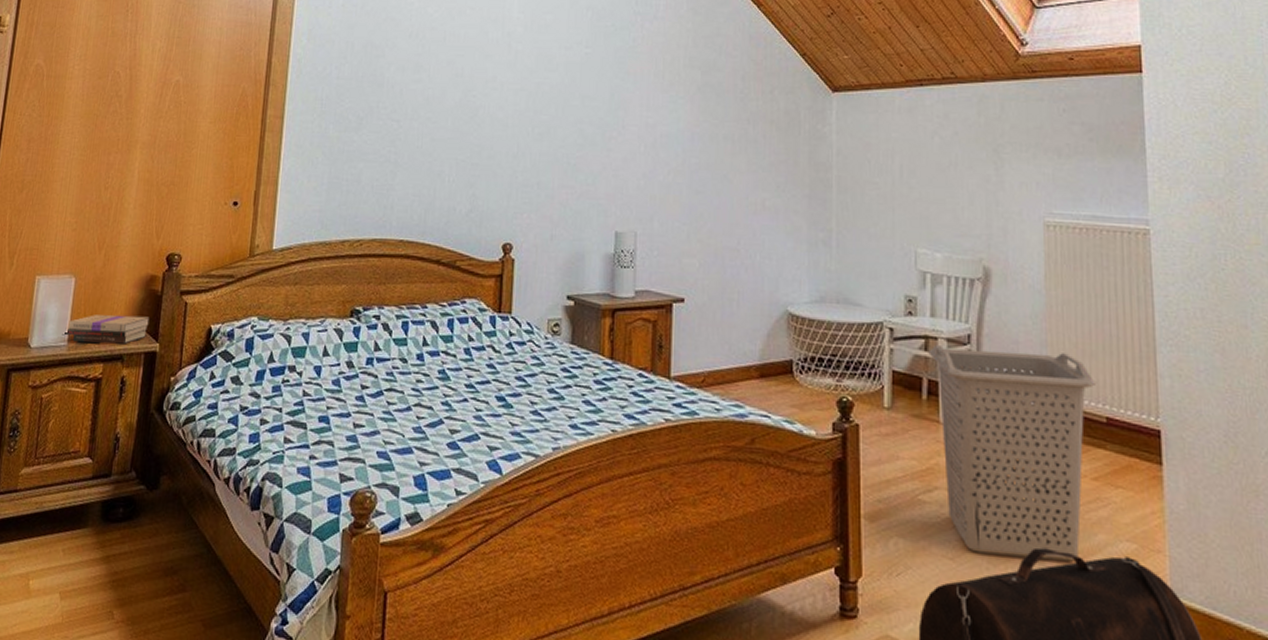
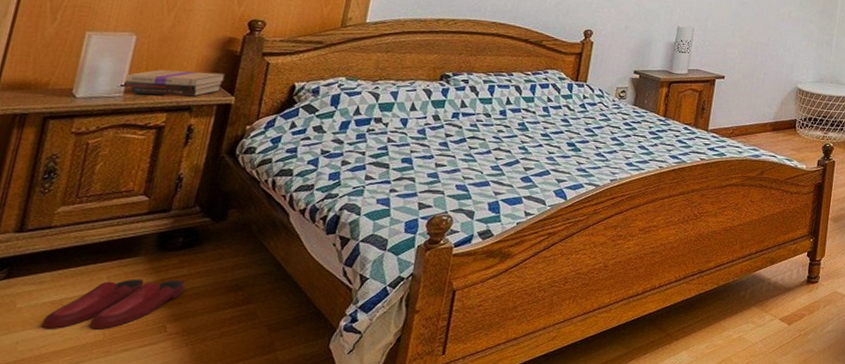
slippers: none [13,553,127,611] -> present [41,278,186,330]

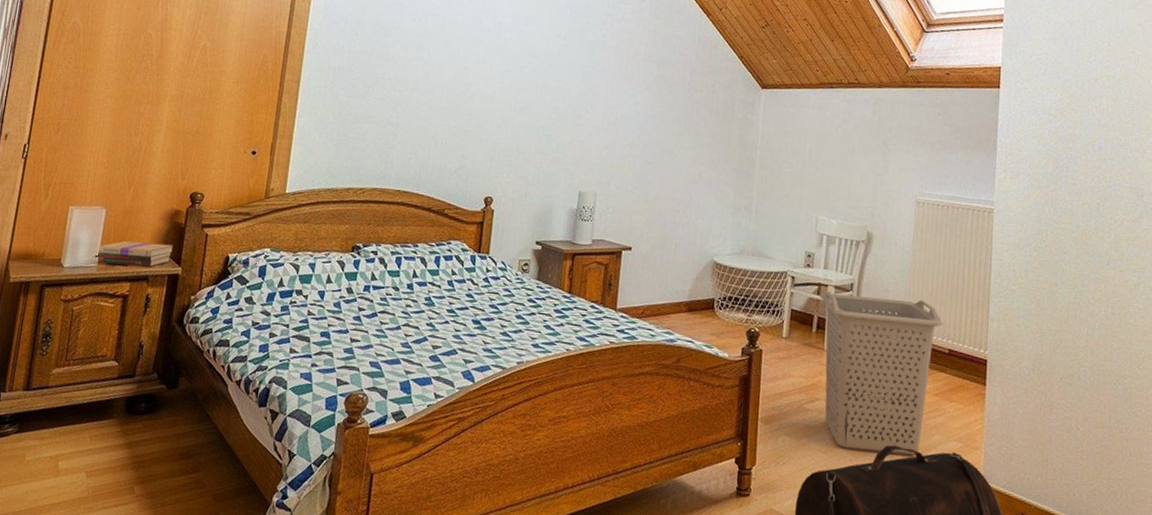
slippers: present [41,278,186,330] -> none [43,440,148,487]

